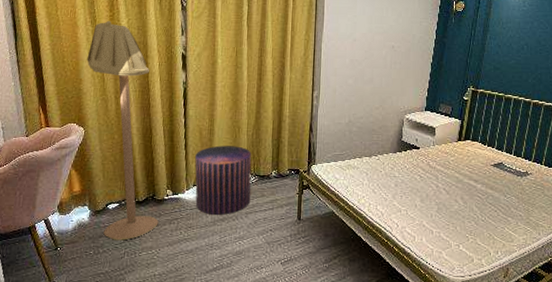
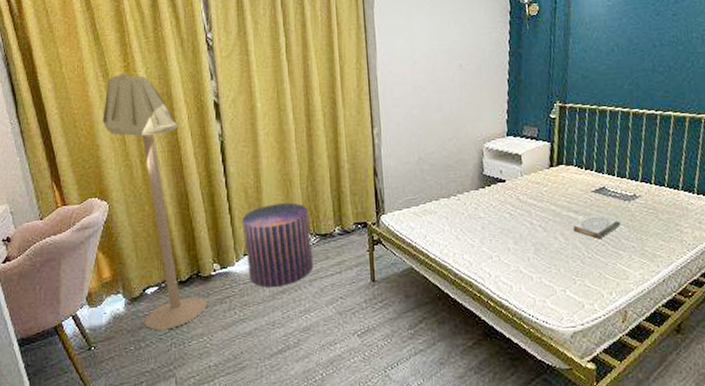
book: none [472,184,512,206] -> present [573,214,621,239]

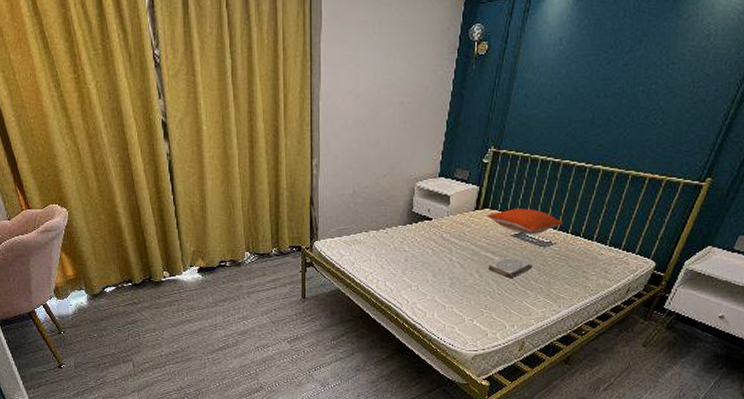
floor lamp: present [102,72,208,331] -> none [57,84,159,323]
pouf: present [242,202,314,287] -> none [189,223,252,295]
pillow: none [563,161,645,189] -> present [487,207,564,234]

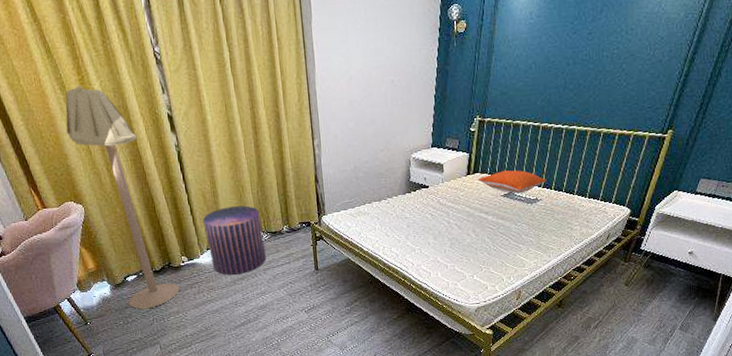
floor lamp: none [57,84,159,323] -> present [65,85,180,310]
pouf: none [189,223,252,295] -> present [203,205,267,275]
book: present [489,256,533,279] -> none [484,214,523,235]

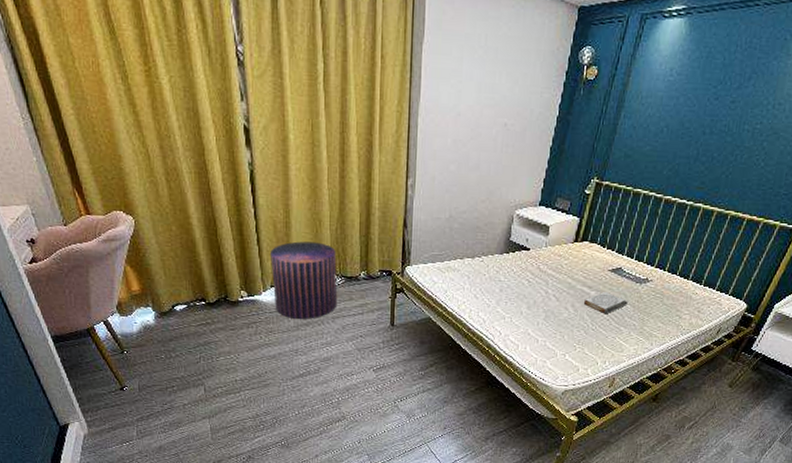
floor lamp: present [65,85,180,310] -> none [123,77,235,345]
pillow: present [478,170,547,193] -> none [585,242,662,270]
book: none [484,214,523,235] -> present [584,291,628,315]

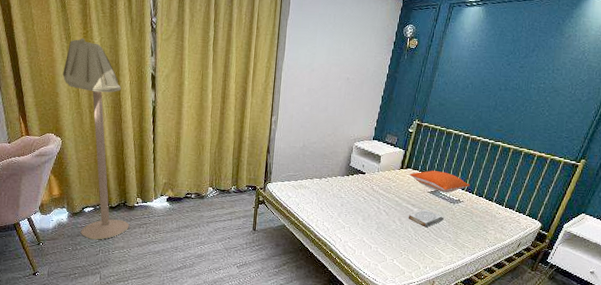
floor lamp: none [123,77,235,345] -> present [62,37,130,240]
pouf: present [271,241,338,319] -> none [162,161,214,223]
pillow: none [585,242,662,270] -> present [409,170,470,193]

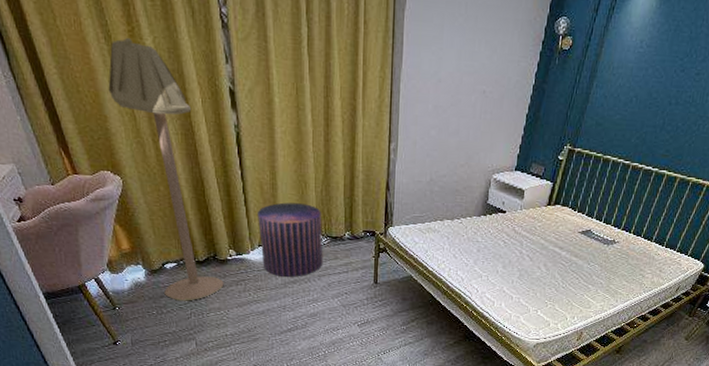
pouf: none [162,161,214,223] -> present [258,202,323,277]
pillow: present [409,170,470,193] -> none [557,206,628,232]
book: present [409,208,444,228] -> none [556,251,596,274]

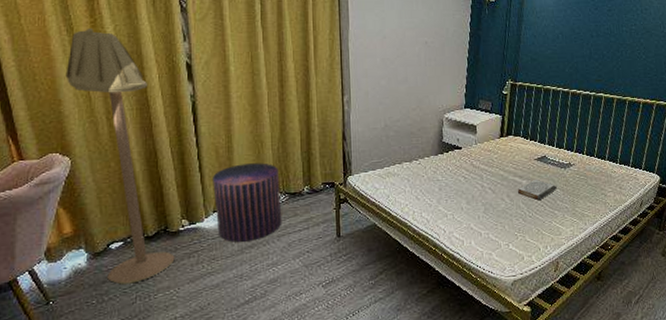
book: none [556,251,596,274] -> present [518,179,557,201]

